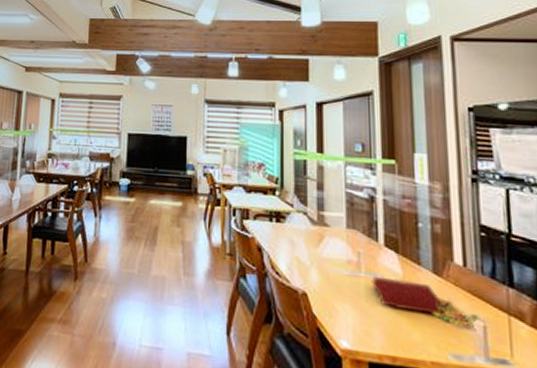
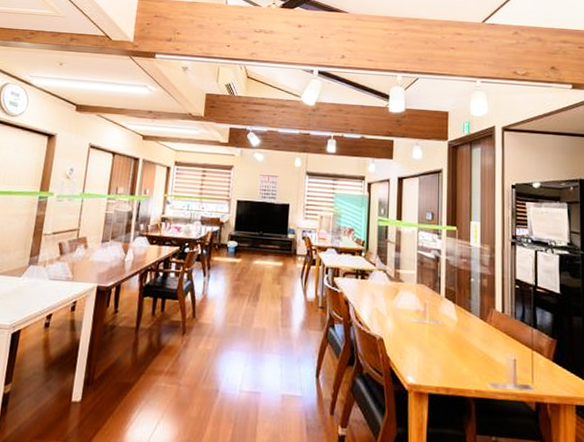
candy bag: present [371,277,479,327] -> none [433,323,511,361]

